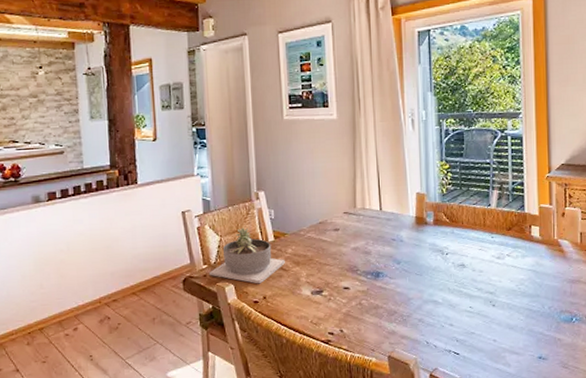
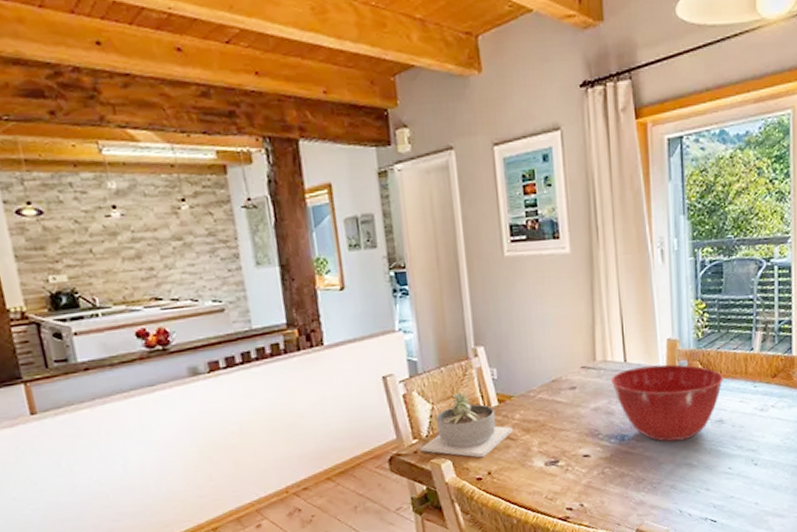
mixing bowl: none [369,214,465,281] -> present [611,364,723,442]

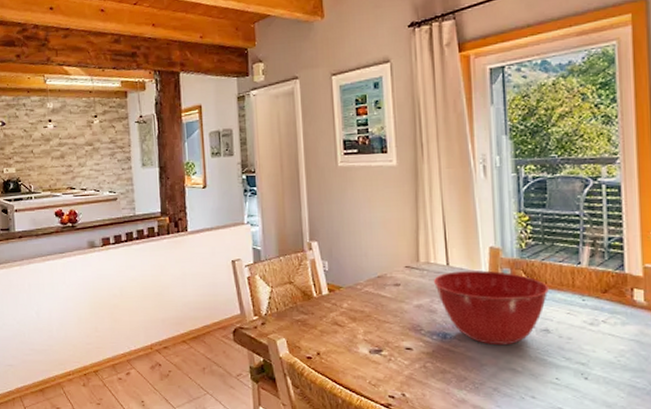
succulent planter: present [419,392,514,458] -> none [259,279,342,339]

